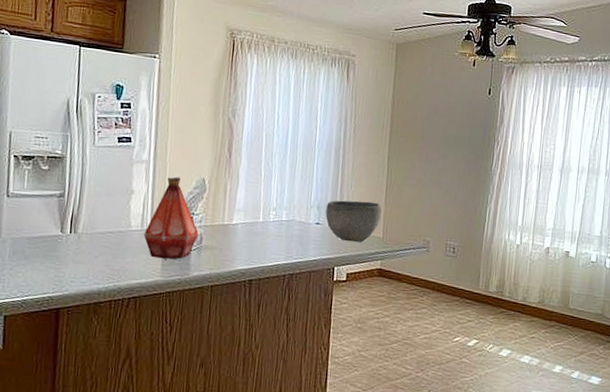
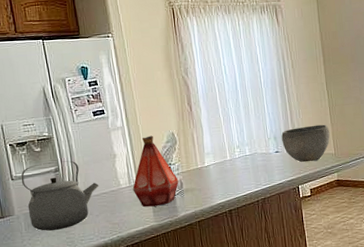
tea kettle: none [17,184,106,265] -> present [21,160,99,231]

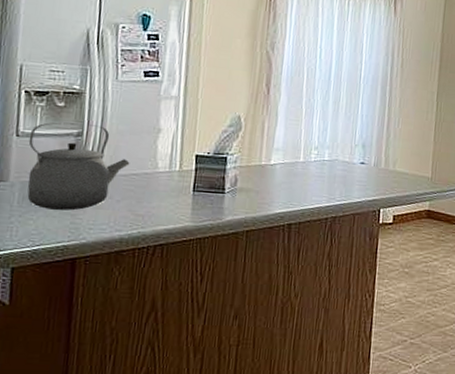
bottle: present [132,135,180,207] -> none [172,114,234,203]
bowl: present [281,124,330,162] -> none [371,138,430,183]

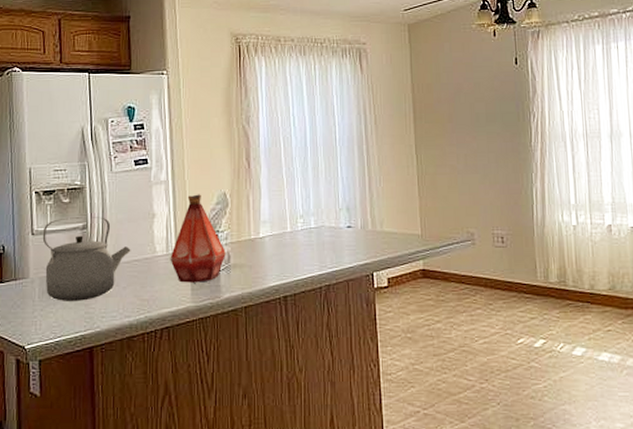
bottle: none [172,114,234,203] -> present [170,194,227,283]

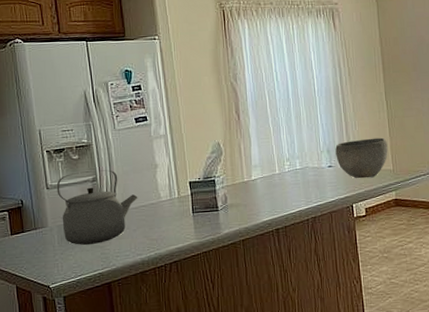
bottle: present [170,194,227,283] -> none [173,145,224,223]
bowl: none [356,196,416,243] -> present [335,137,388,179]

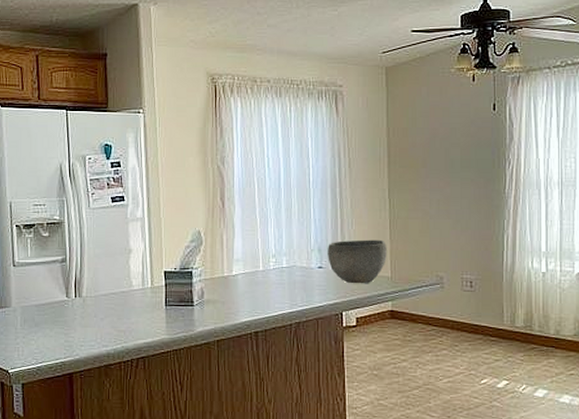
tea kettle: present [56,170,138,245] -> none [23,249,108,330]

